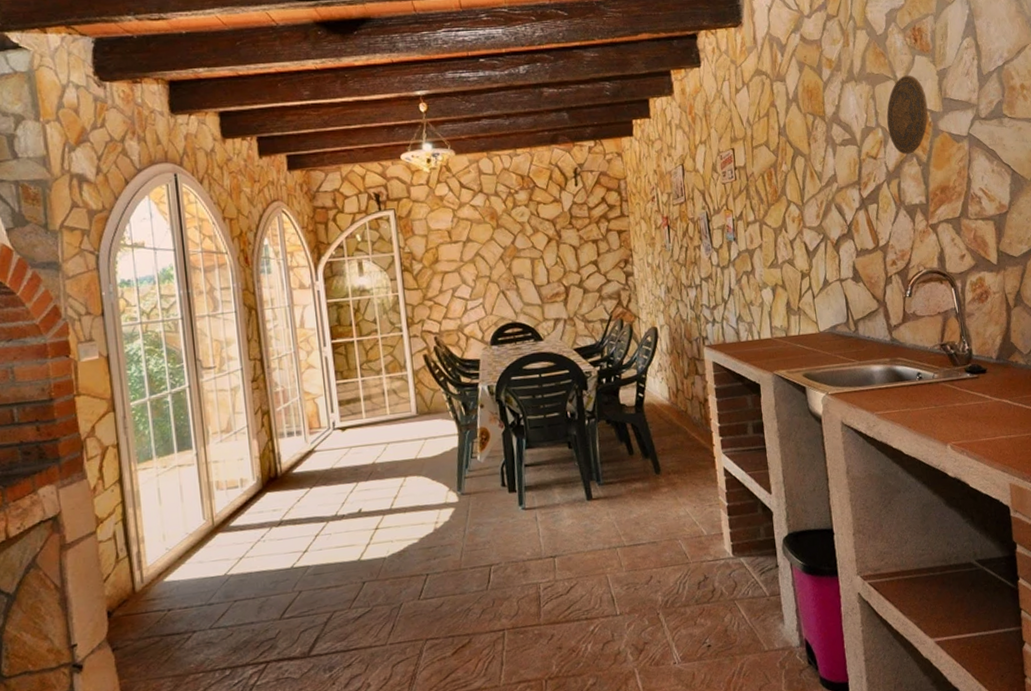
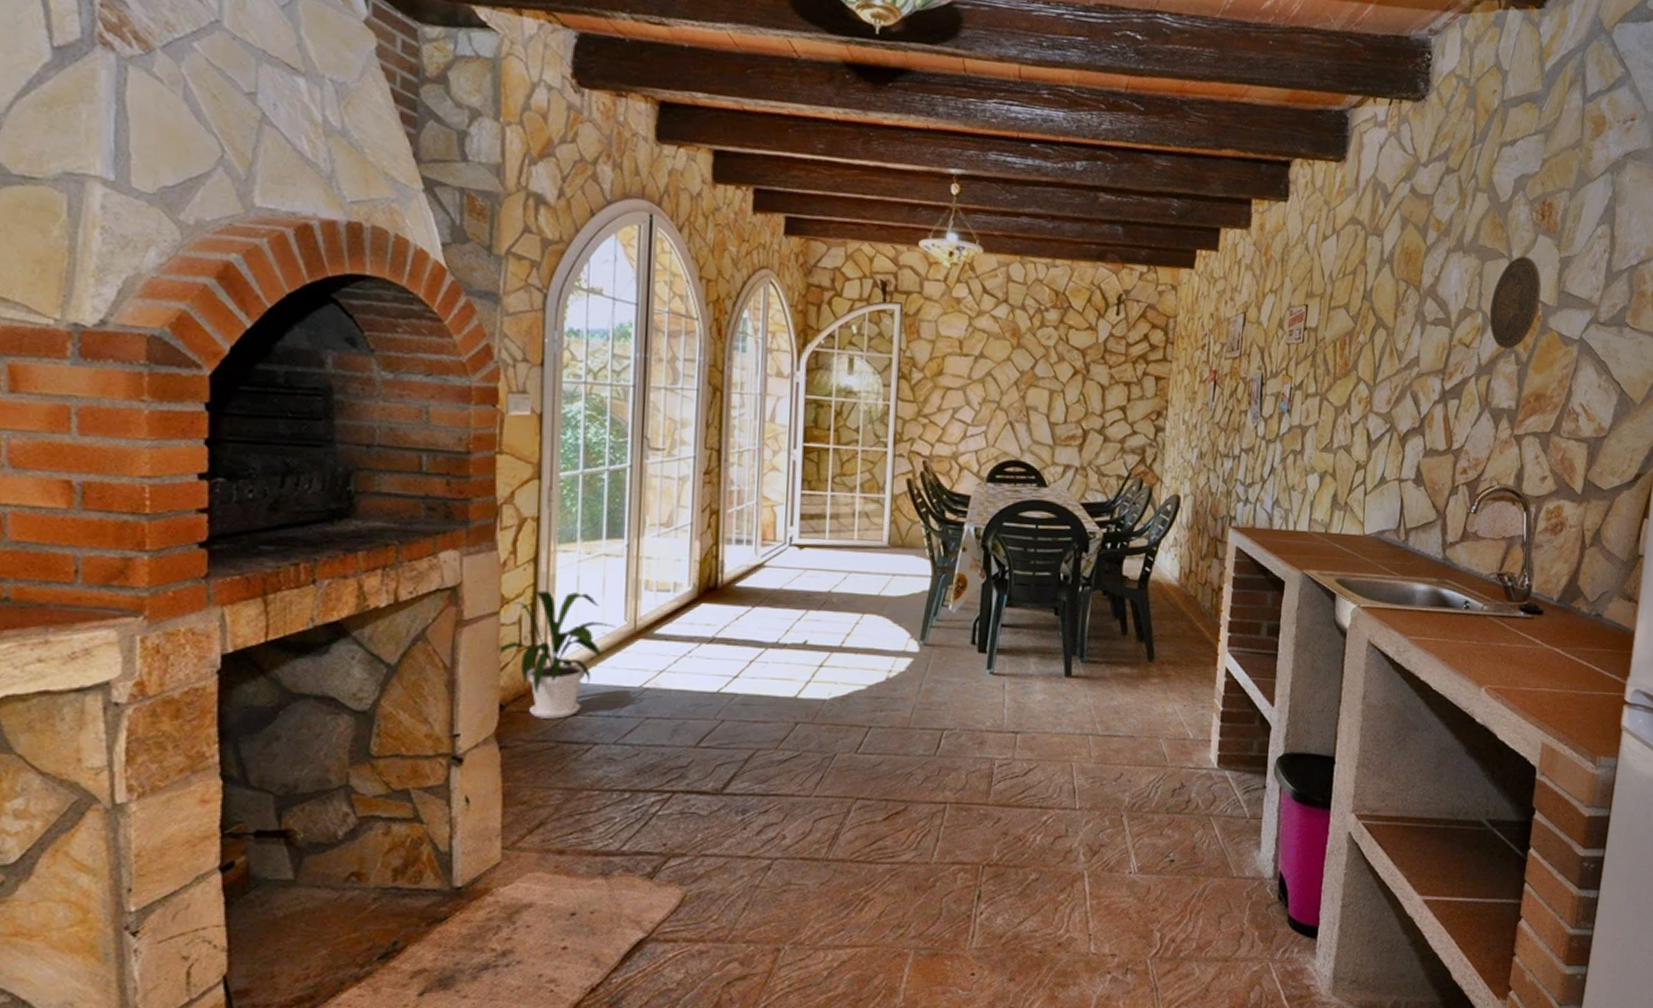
house plant: none [98,502,197,618] -> present [497,590,617,719]

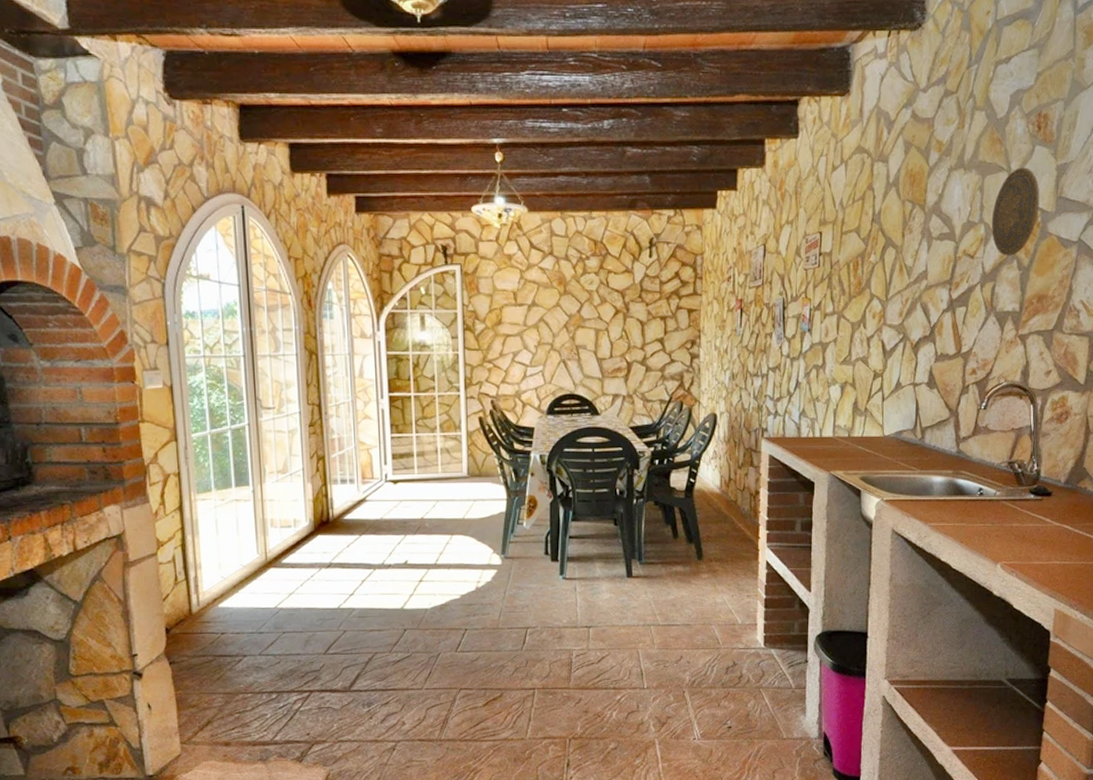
house plant: present [497,590,617,719] -> none [158,533,251,638]

